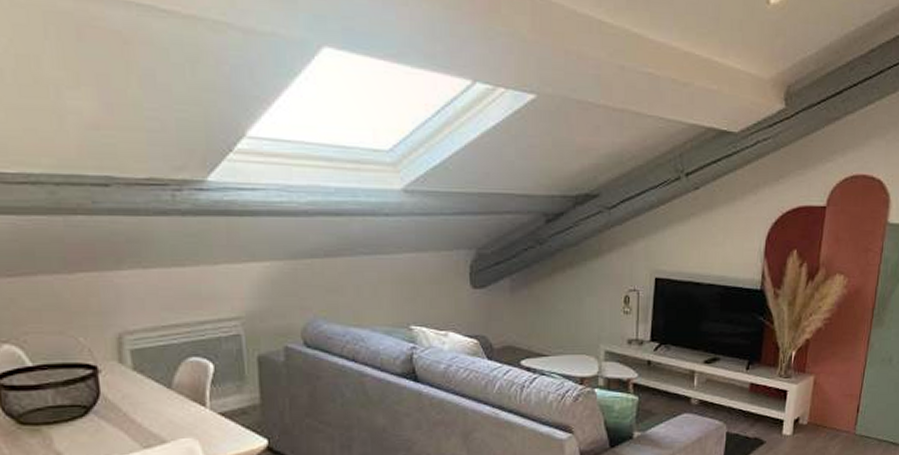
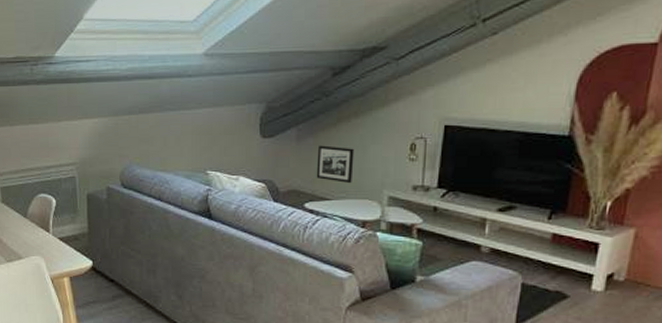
picture frame: none [532,297,570,339] -> present [316,145,355,184]

